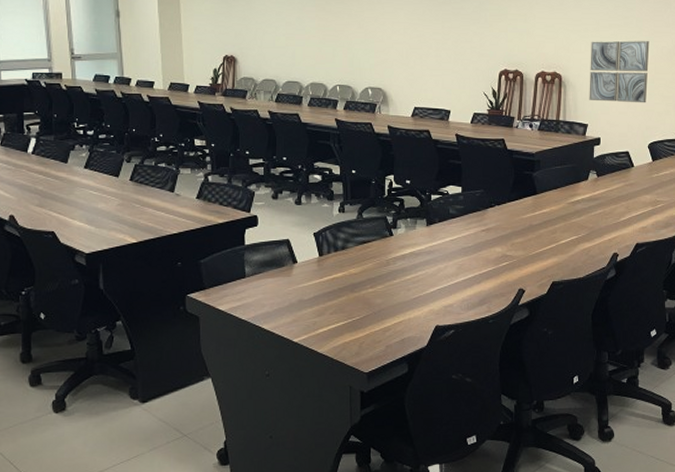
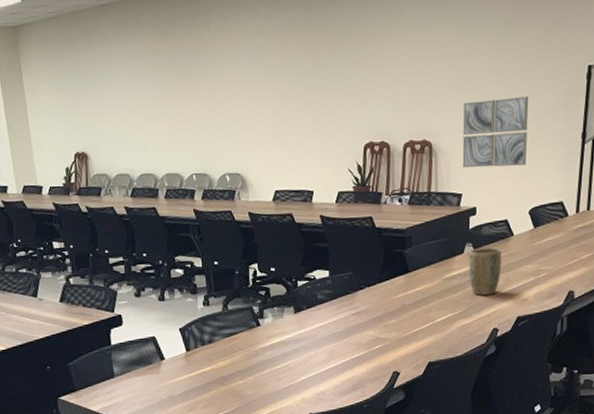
plant pot: none [592,176,623,221] -> present [468,247,502,296]

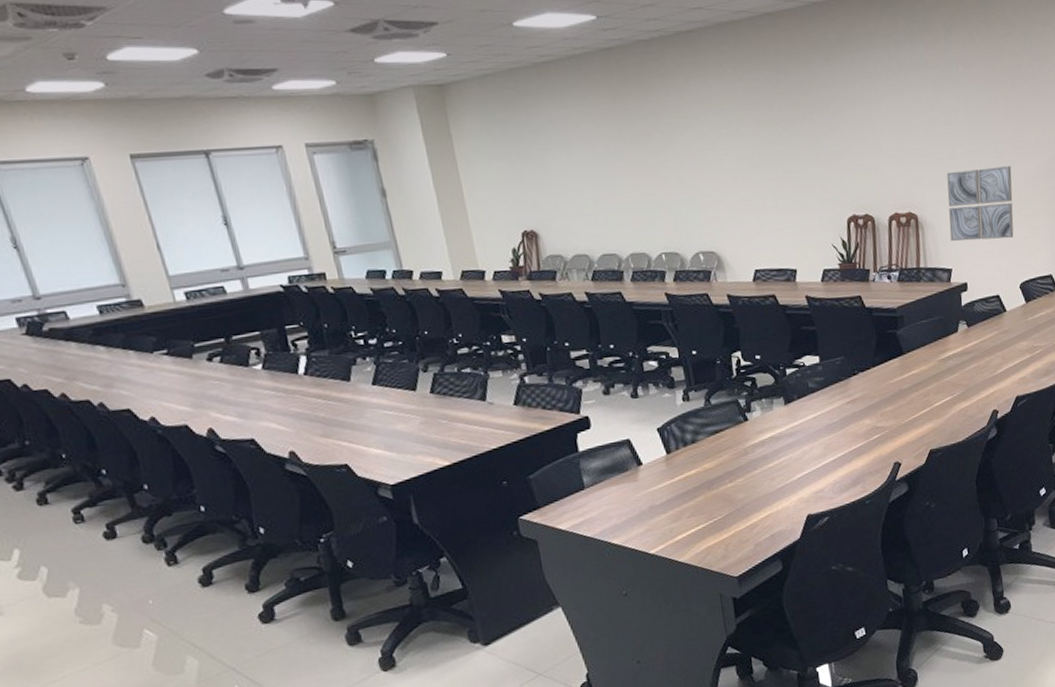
plant pot: present [468,247,502,296] -> none [963,324,997,376]

